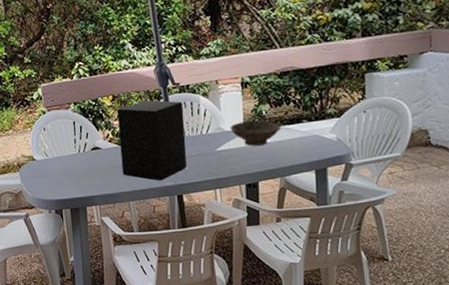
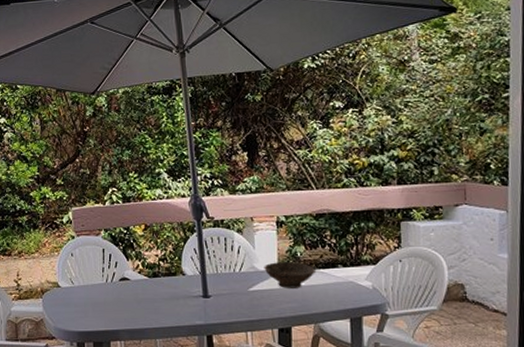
speaker: present [117,100,187,181] -> none [149,232,219,319]

